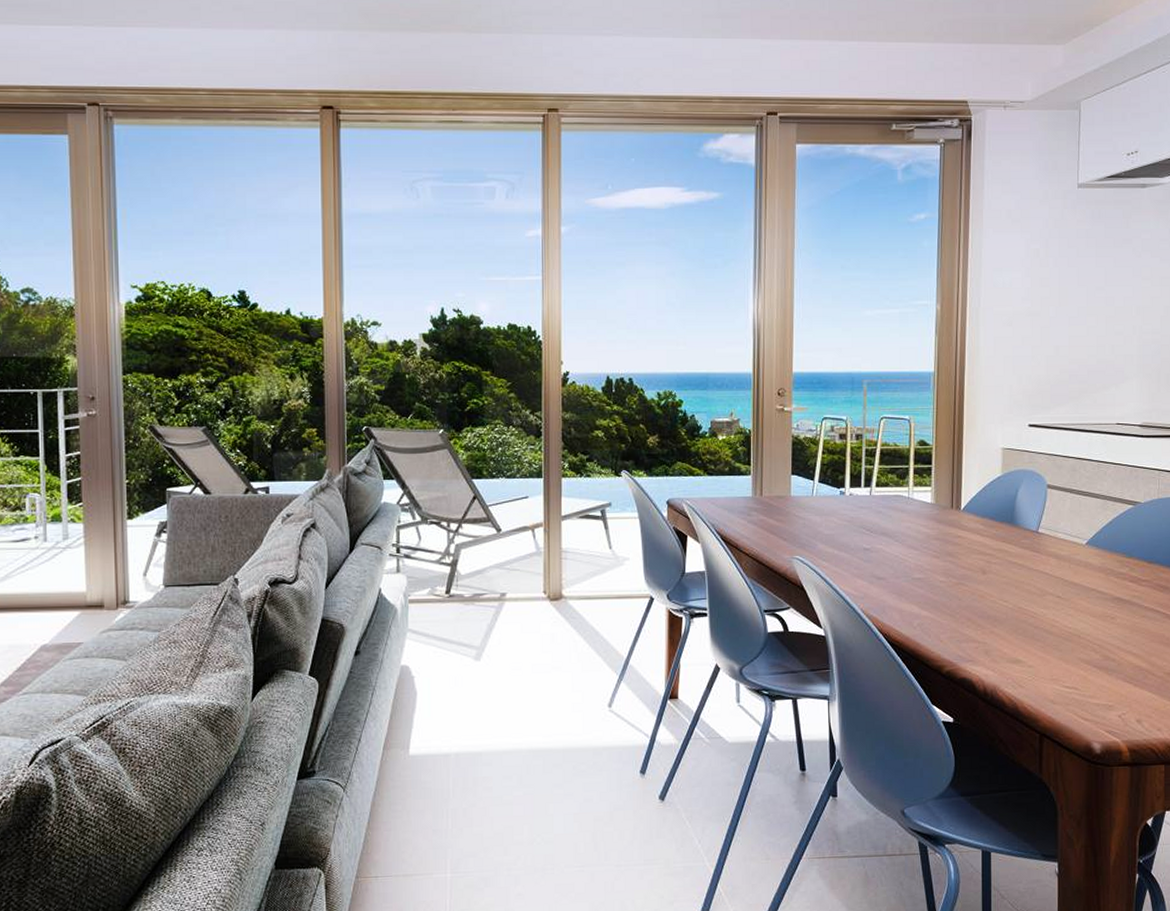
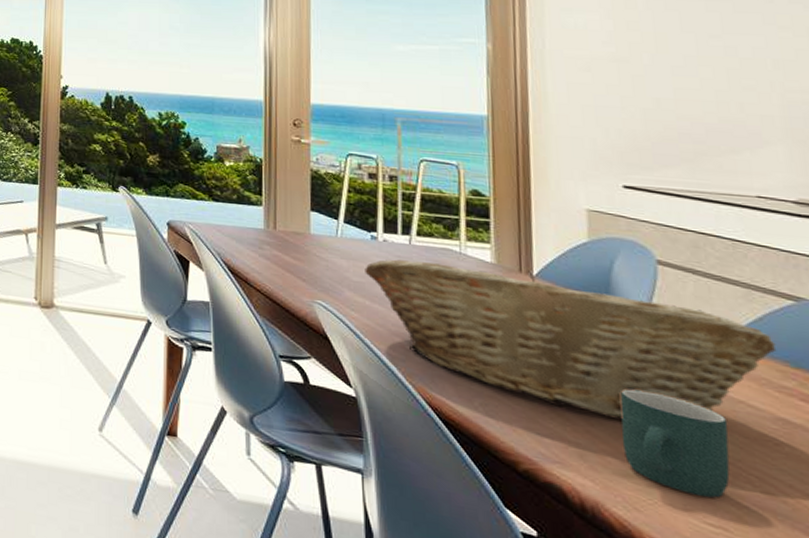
fruit basket: none [834,509,1119,619] -> present [365,259,777,420]
mug: none [1014,592,1084,668] -> present [620,389,730,498]

